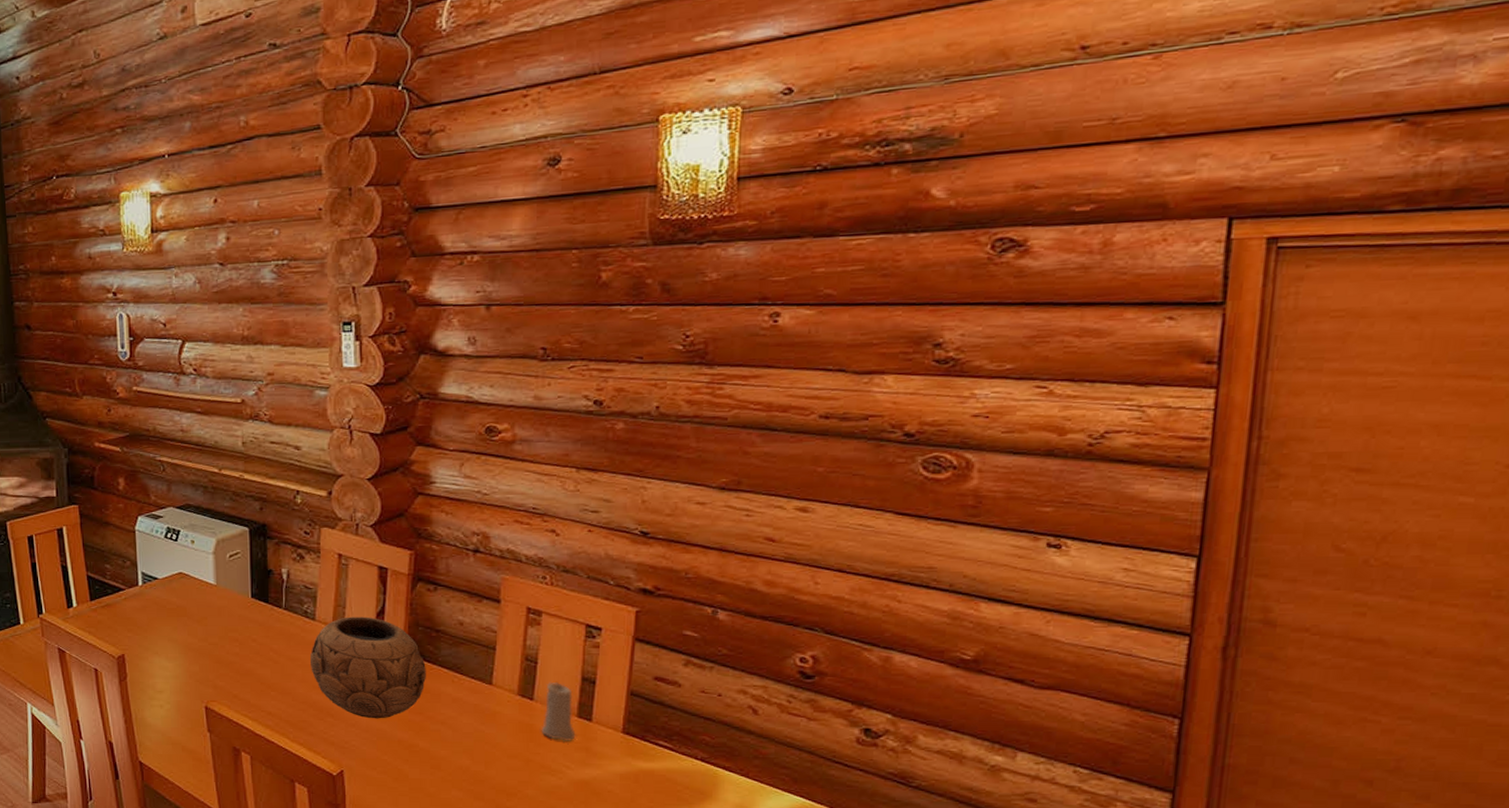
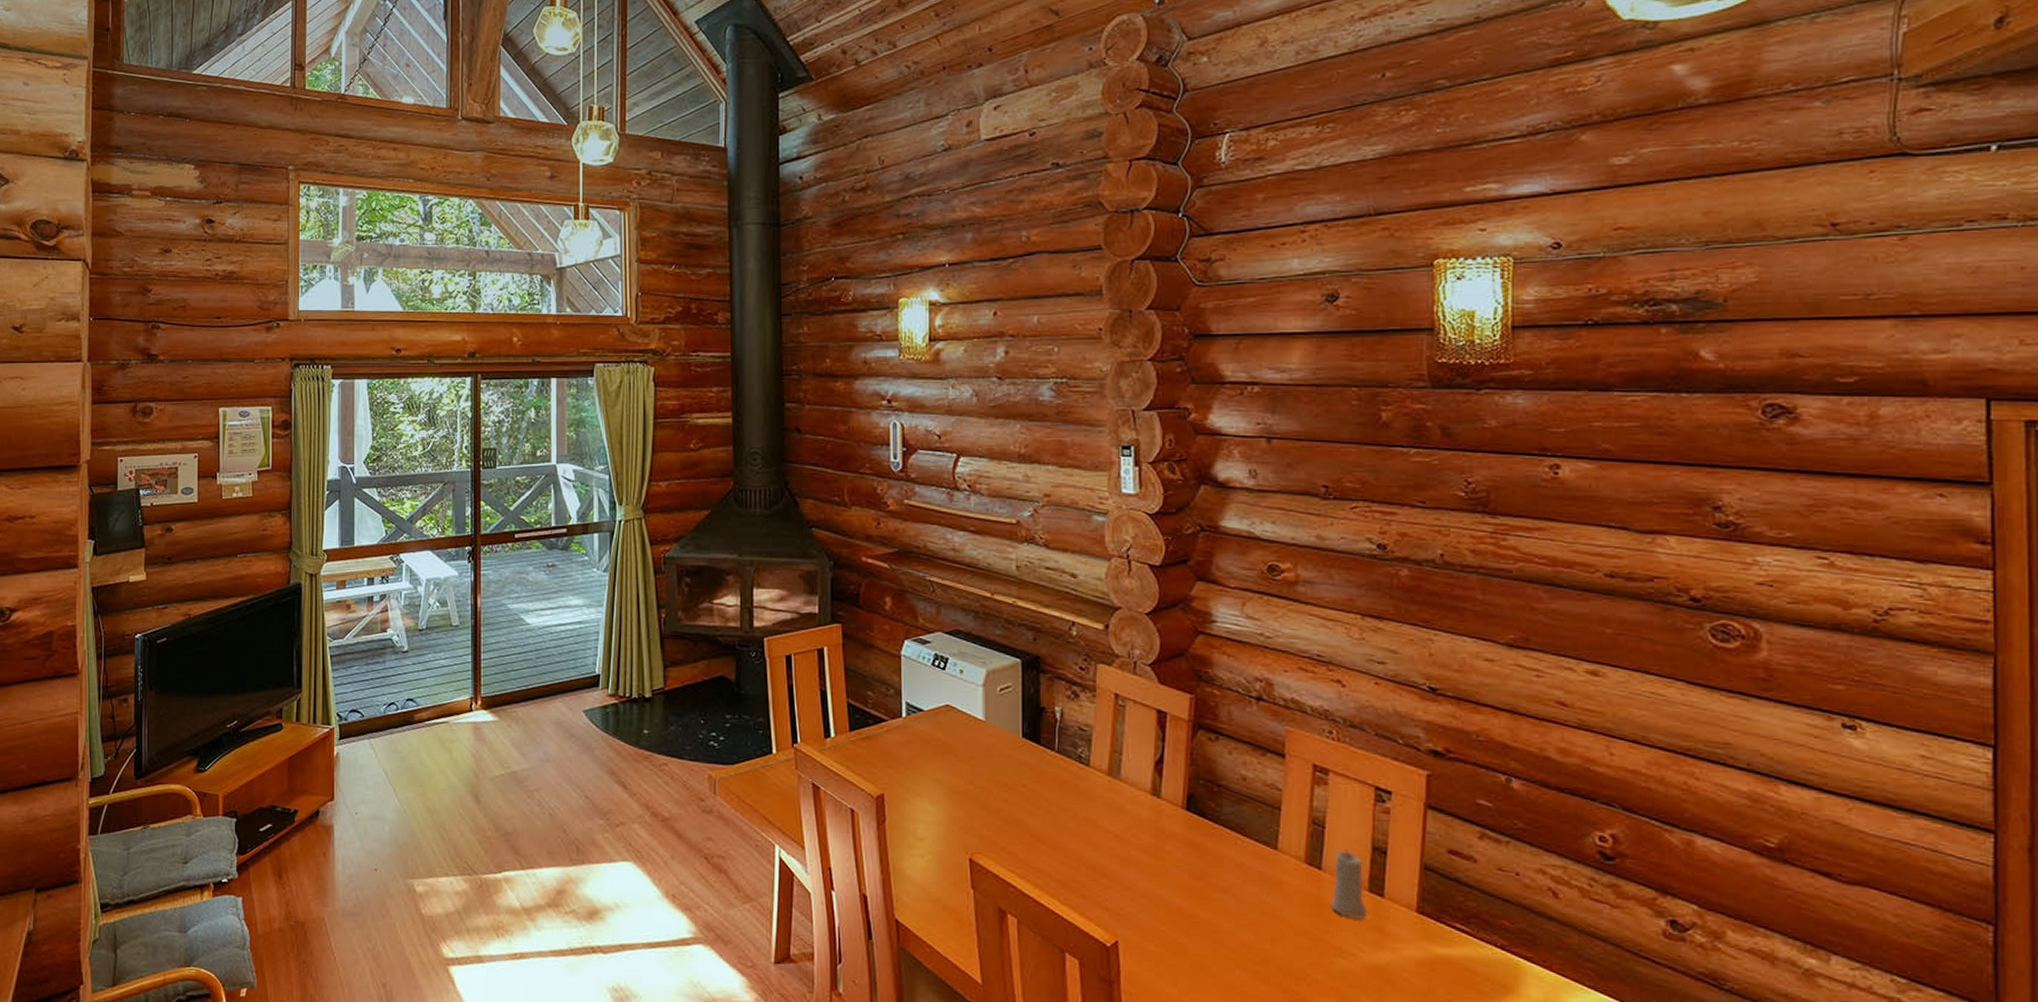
decorative bowl: present [310,616,426,719] -> none [1084,764,1207,883]

